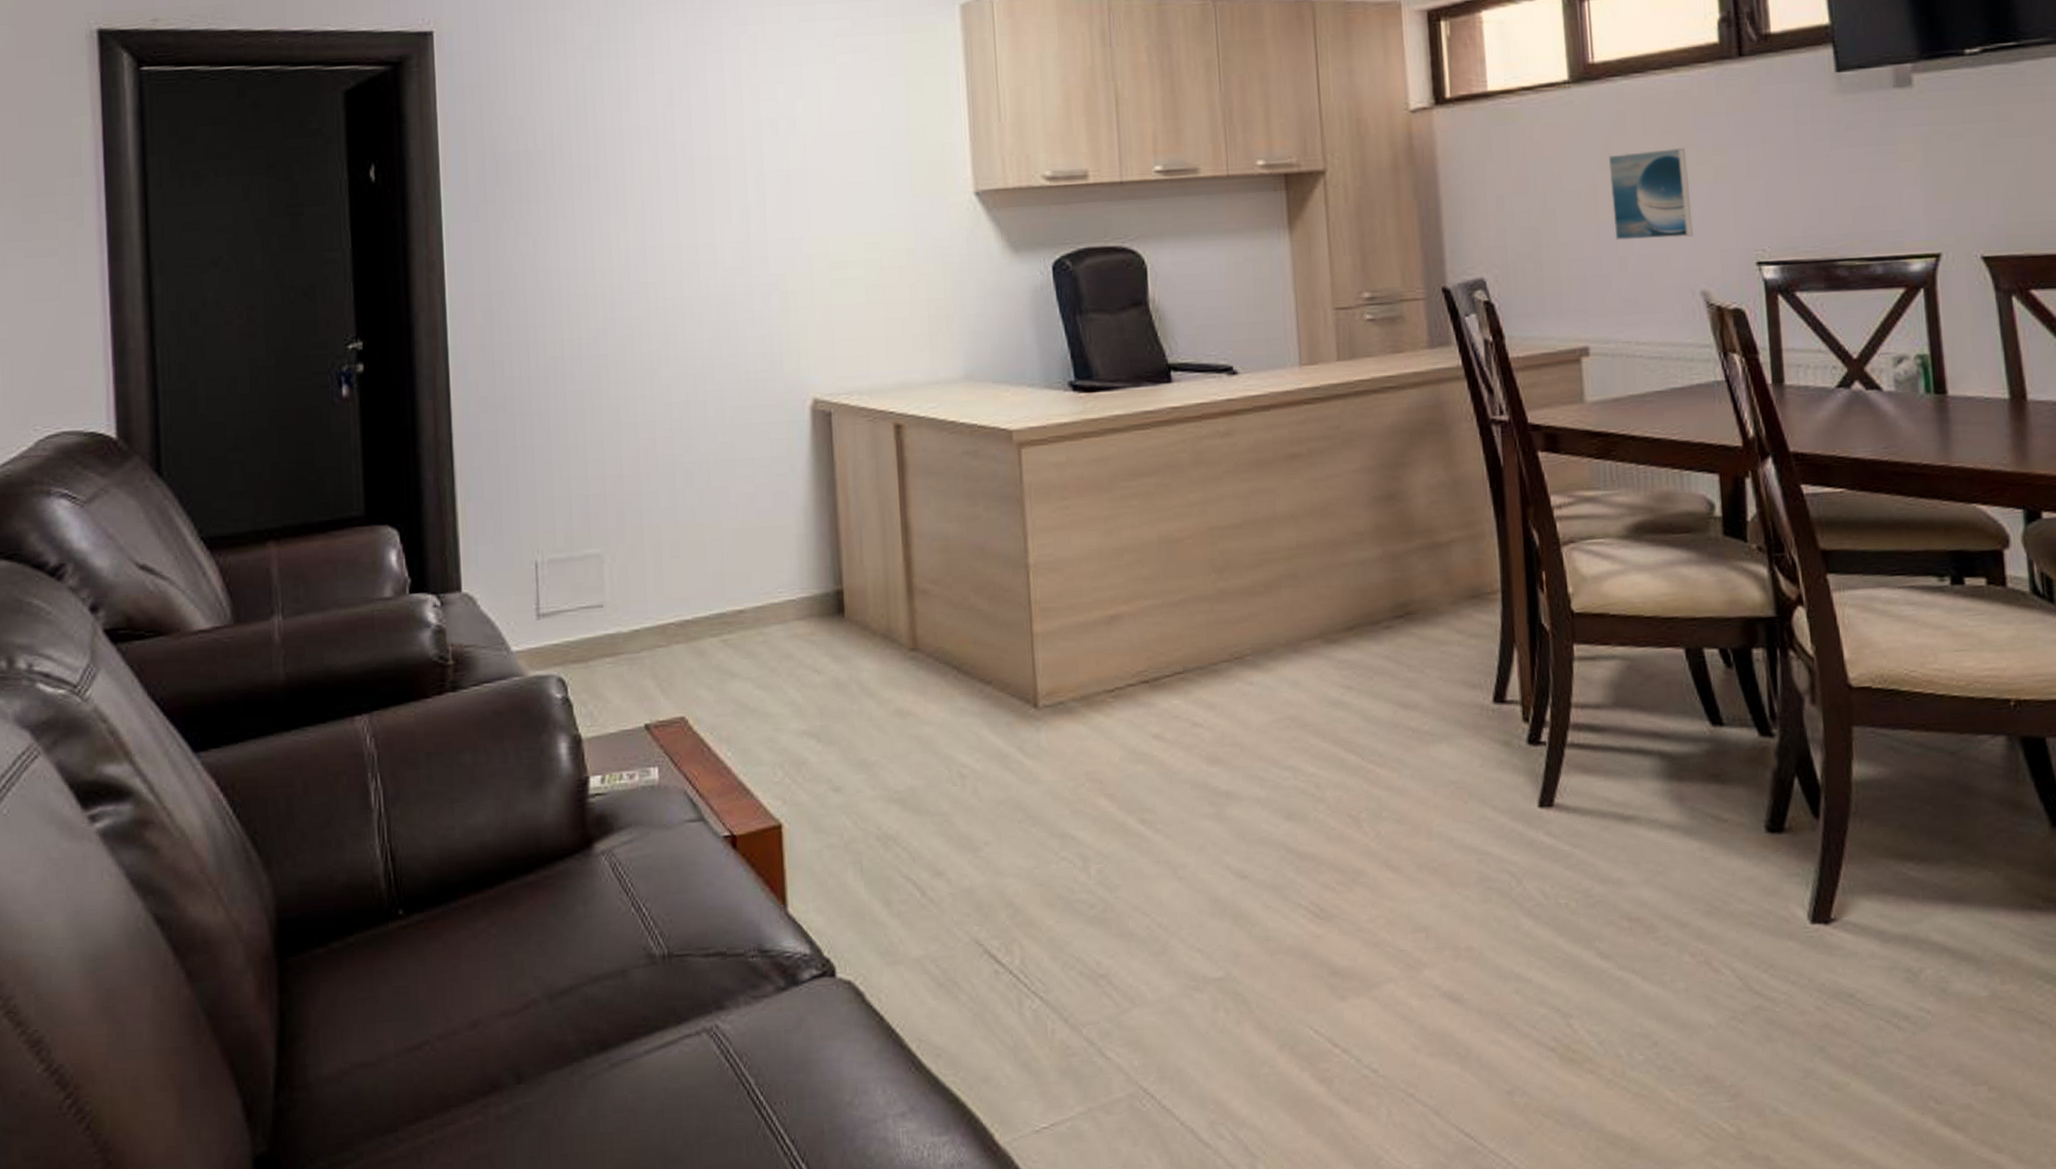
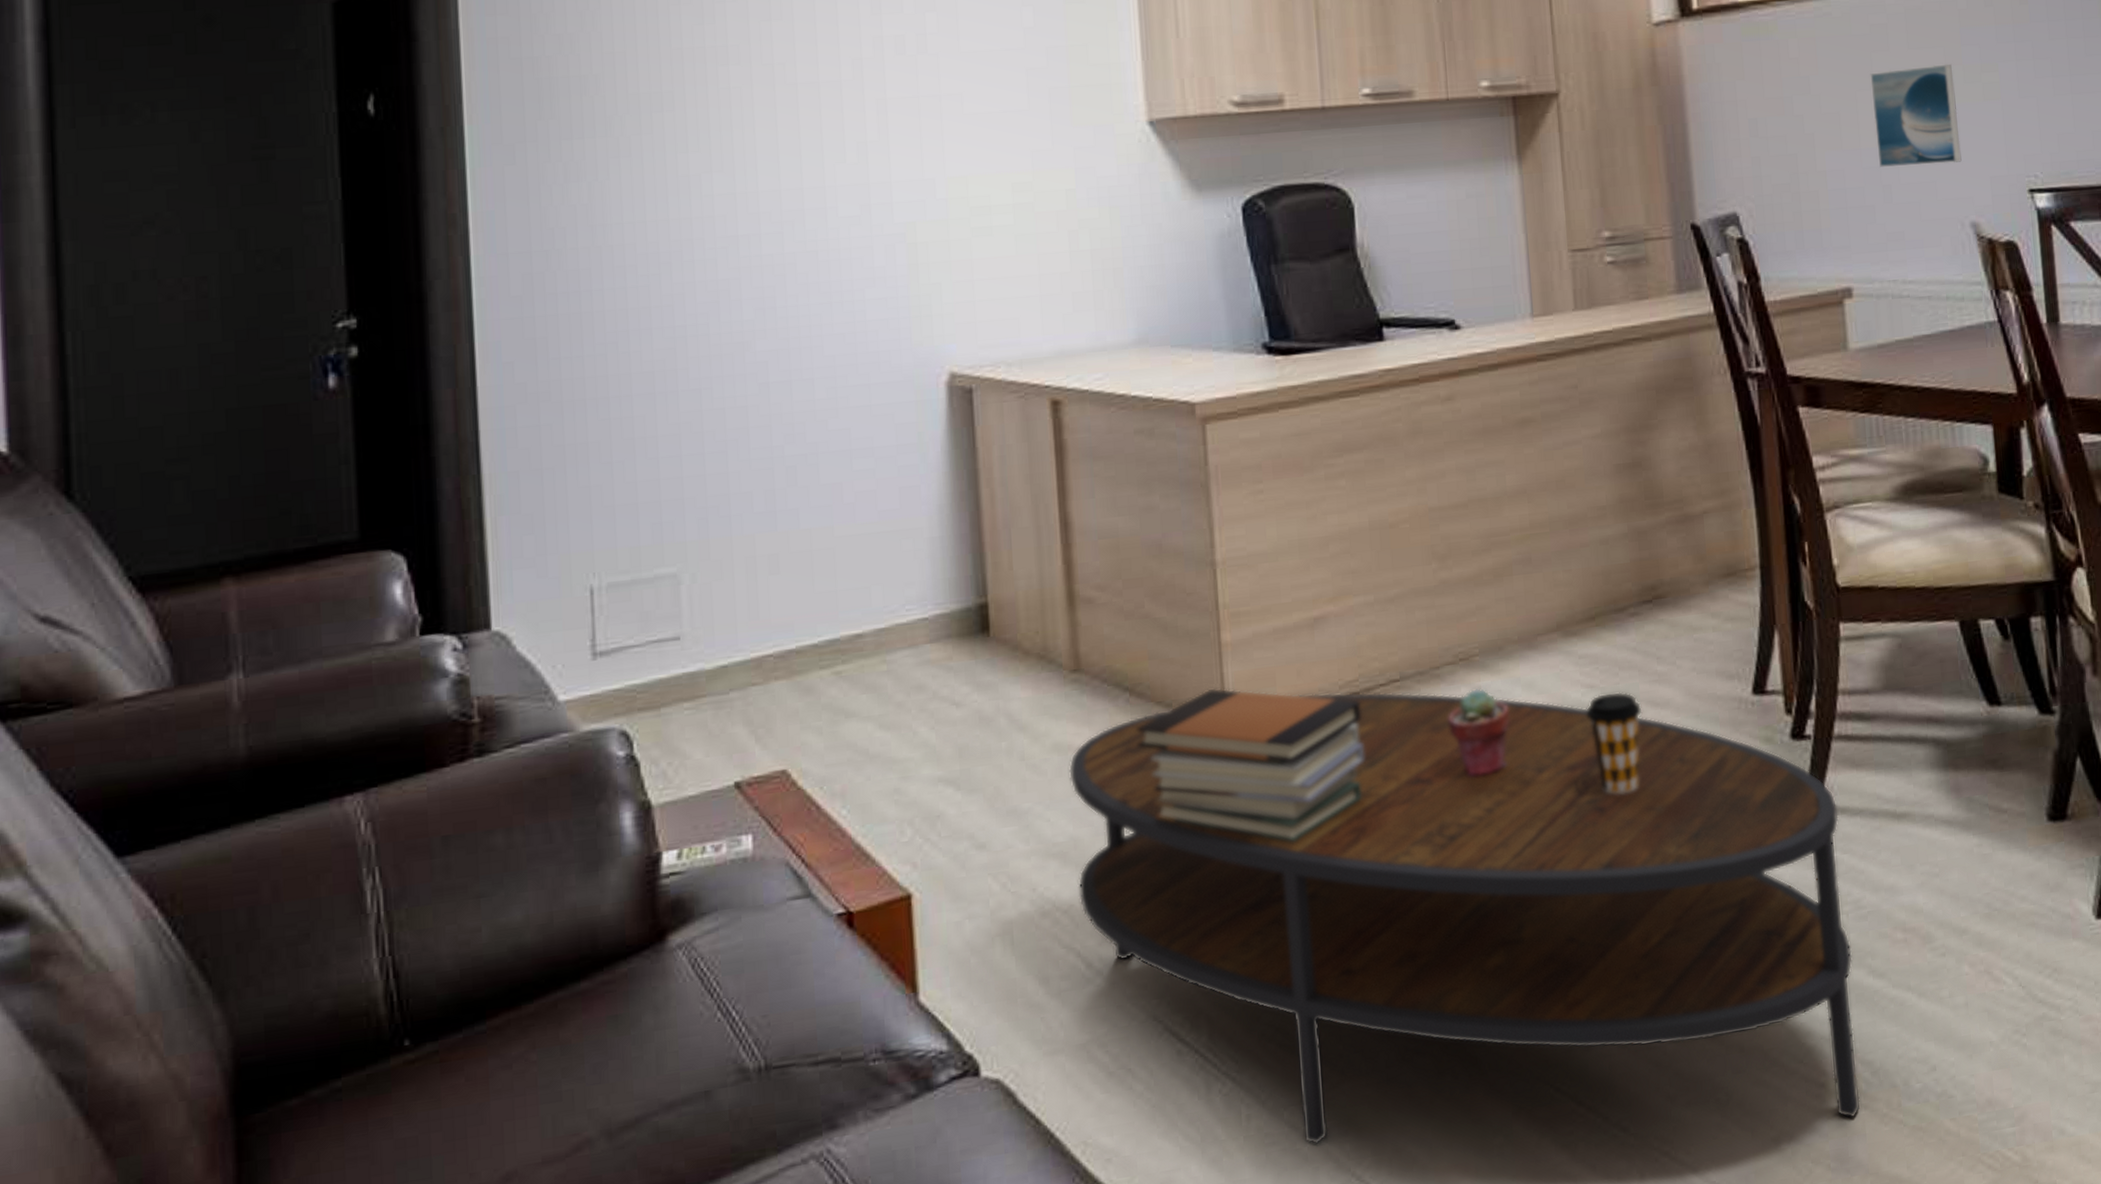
coffee table: none [908,679,1587,1081] -> present [1069,692,1861,1145]
book stack: none [963,670,1152,804] -> present [1137,687,1364,843]
potted succulent: none [1224,683,1278,760] -> present [1448,688,1510,778]
coffee cup: none [1344,693,1394,782] -> present [1586,691,1642,794]

